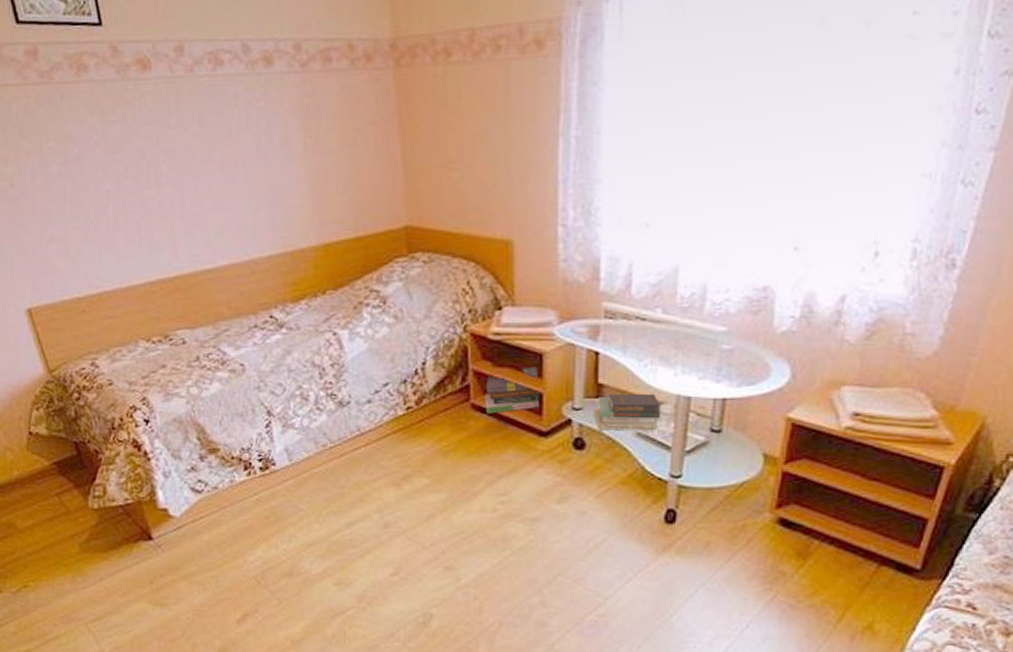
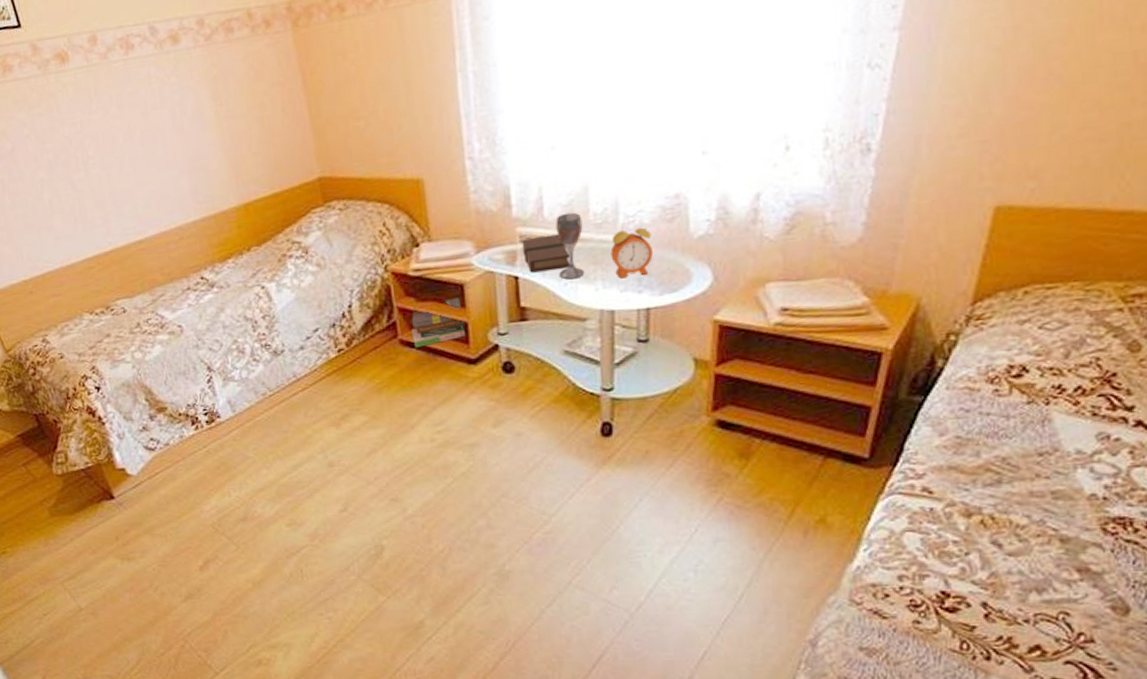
books: present [593,393,660,431] -> none [519,310,585,353]
book: none [606,313,652,350] -> present [521,234,570,273]
cup: none [641,293,669,361] -> present [555,212,585,280]
alarm clock: none [693,310,736,366] -> present [610,222,653,279]

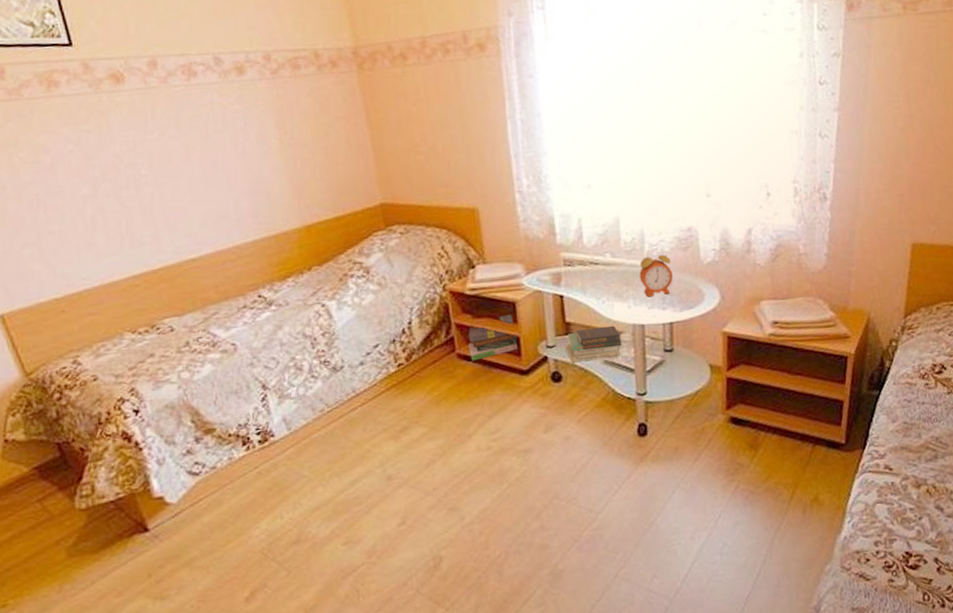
books: none [519,310,585,353] -> present [565,325,621,363]
book: present [521,234,570,273] -> none [565,259,607,293]
cup: present [555,212,585,280] -> none [593,240,619,298]

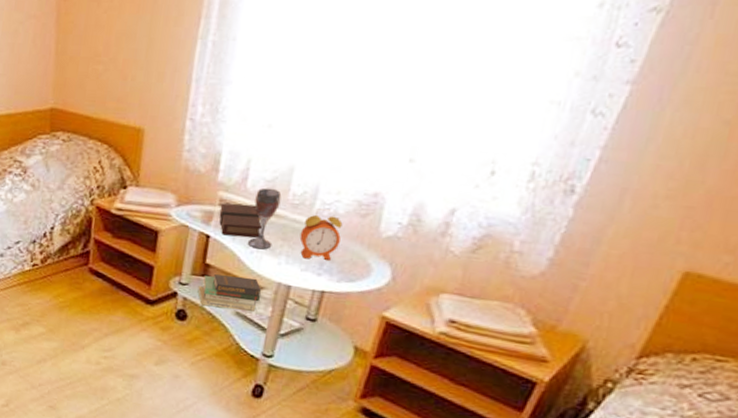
books: present [467,314,519,361] -> none [101,241,152,279]
book: none [565,259,607,293] -> present [219,203,262,238]
cup: none [593,240,619,298] -> present [248,188,282,250]

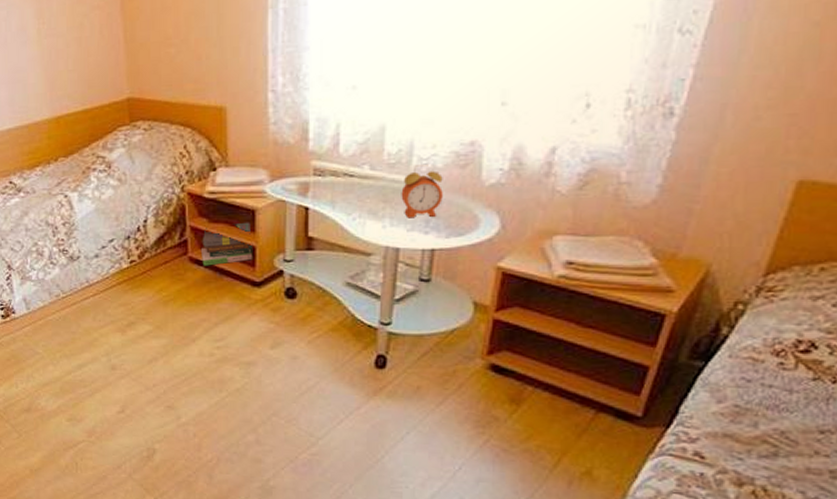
books: none [101,241,152,279] -> present [200,222,253,266]
books: present [197,274,261,311] -> none [304,245,369,281]
book: present [219,203,262,238] -> none [315,170,360,205]
cup: present [248,188,282,250] -> none [349,150,376,215]

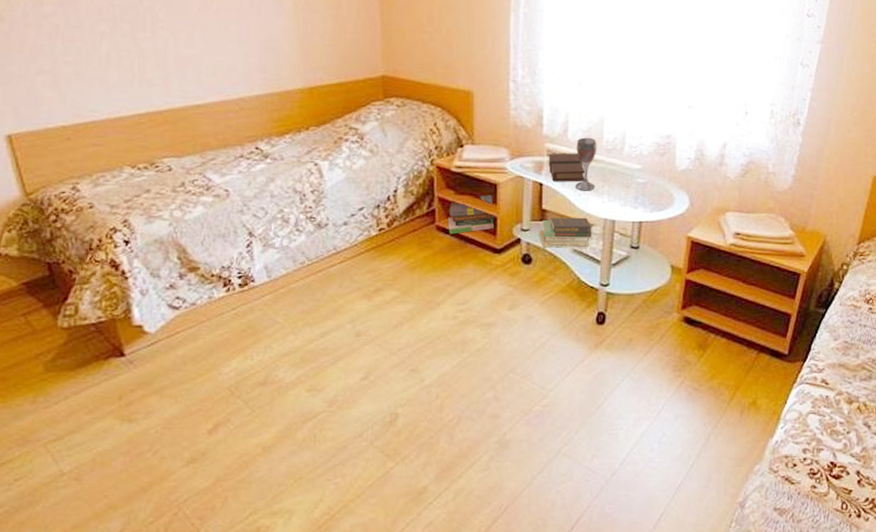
books: none [304,245,369,281] -> present [538,217,591,248]
book: none [315,170,360,205] -> present [548,153,585,182]
cup: none [349,150,376,215] -> present [576,137,597,191]
alarm clock: present [401,165,443,218] -> none [616,152,648,196]

